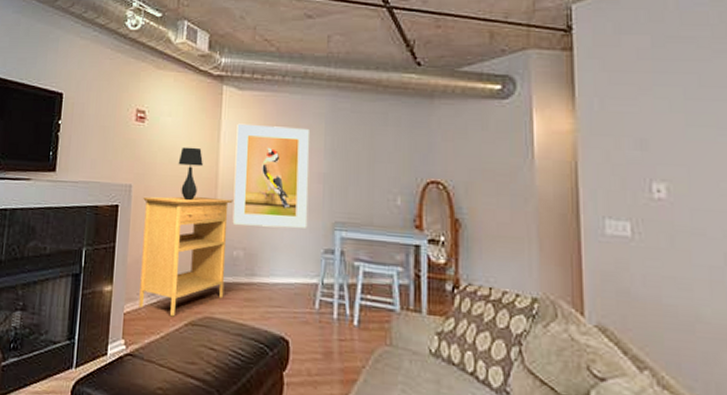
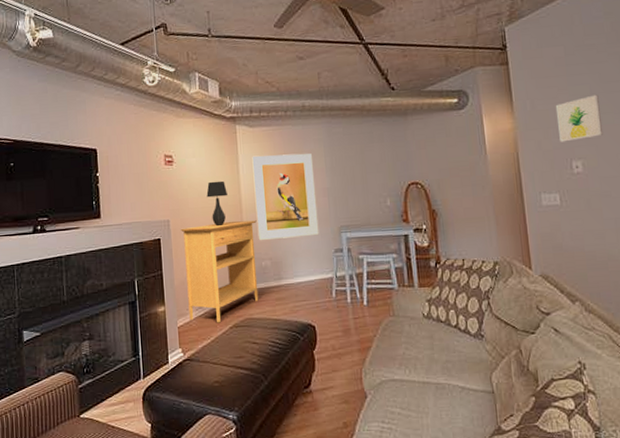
wall art: none [633,101,700,157] -> present [555,94,604,142]

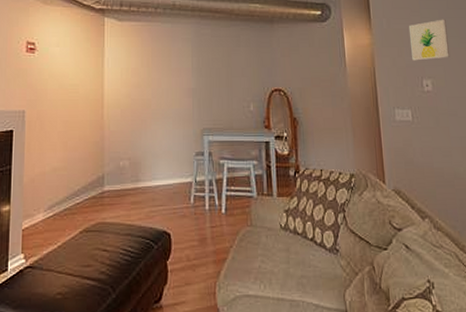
console table: present [181,220,259,323] -> none [36,117,118,227]
table lamp: present [206,180,228,227] -> none [67,73,90,121]
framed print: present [252,153,319,241] -> none [118,50,181,139]

